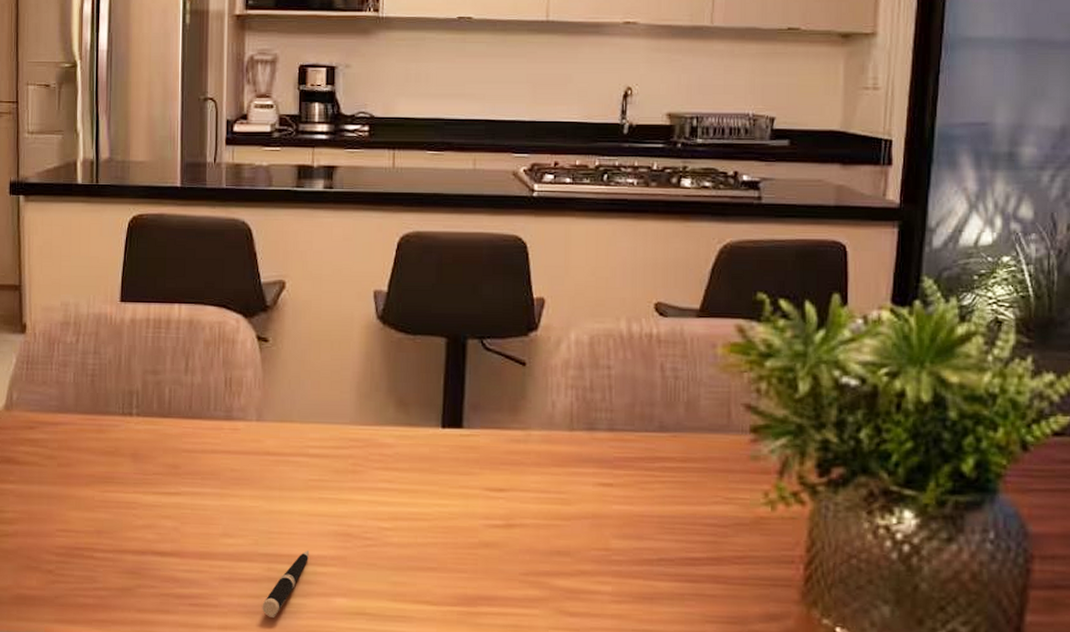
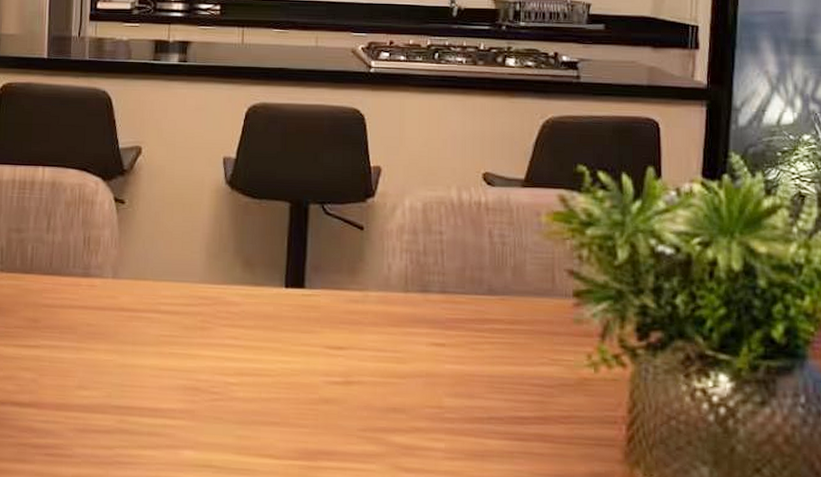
pen: present [262,550,310,618] -> none [114,404,160,469]

